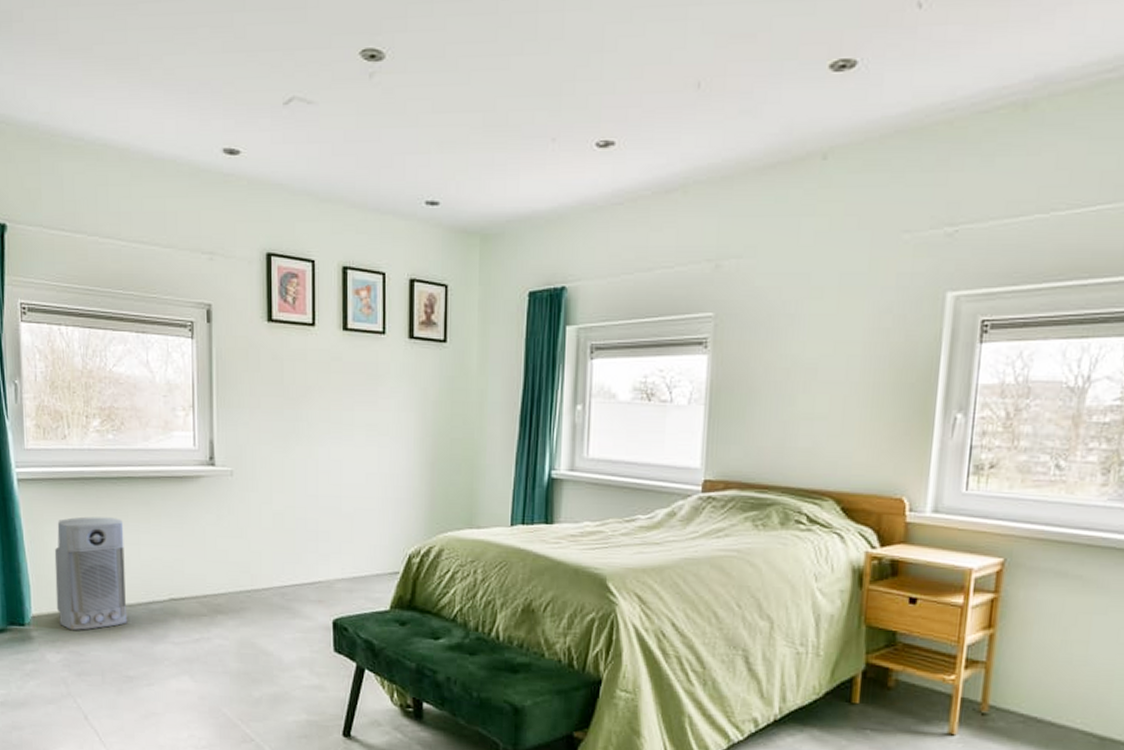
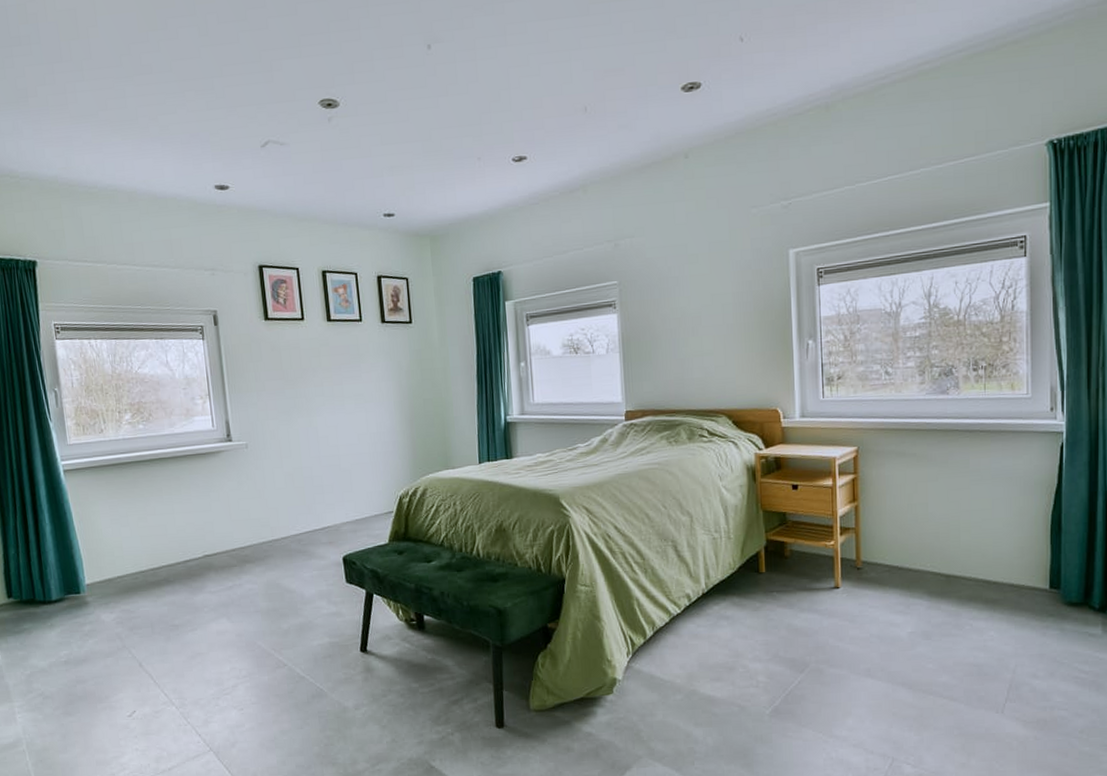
air purifier: present [54,516,128,630] -> none [100,493,169,592]

